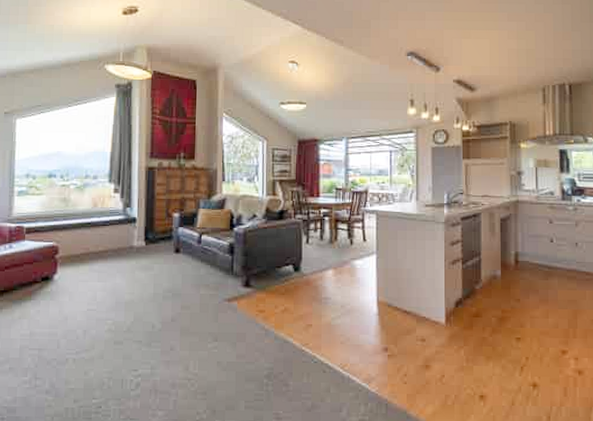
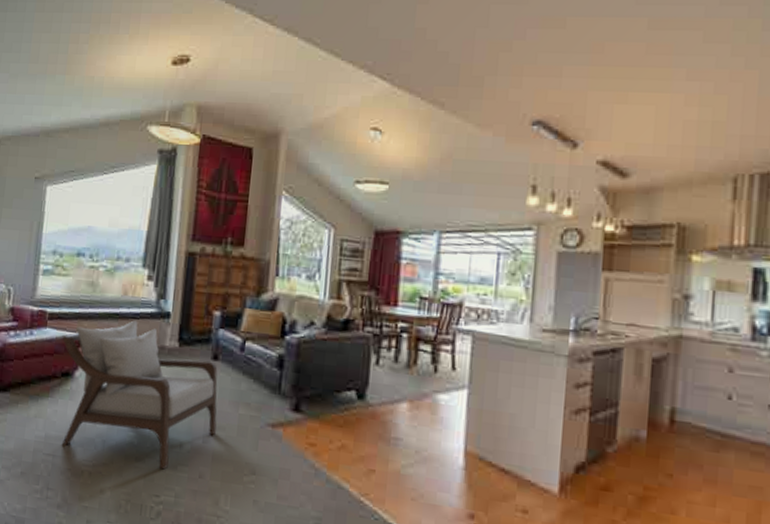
armchair: none [40,227,182,348] -> present [61,320,218,470]

